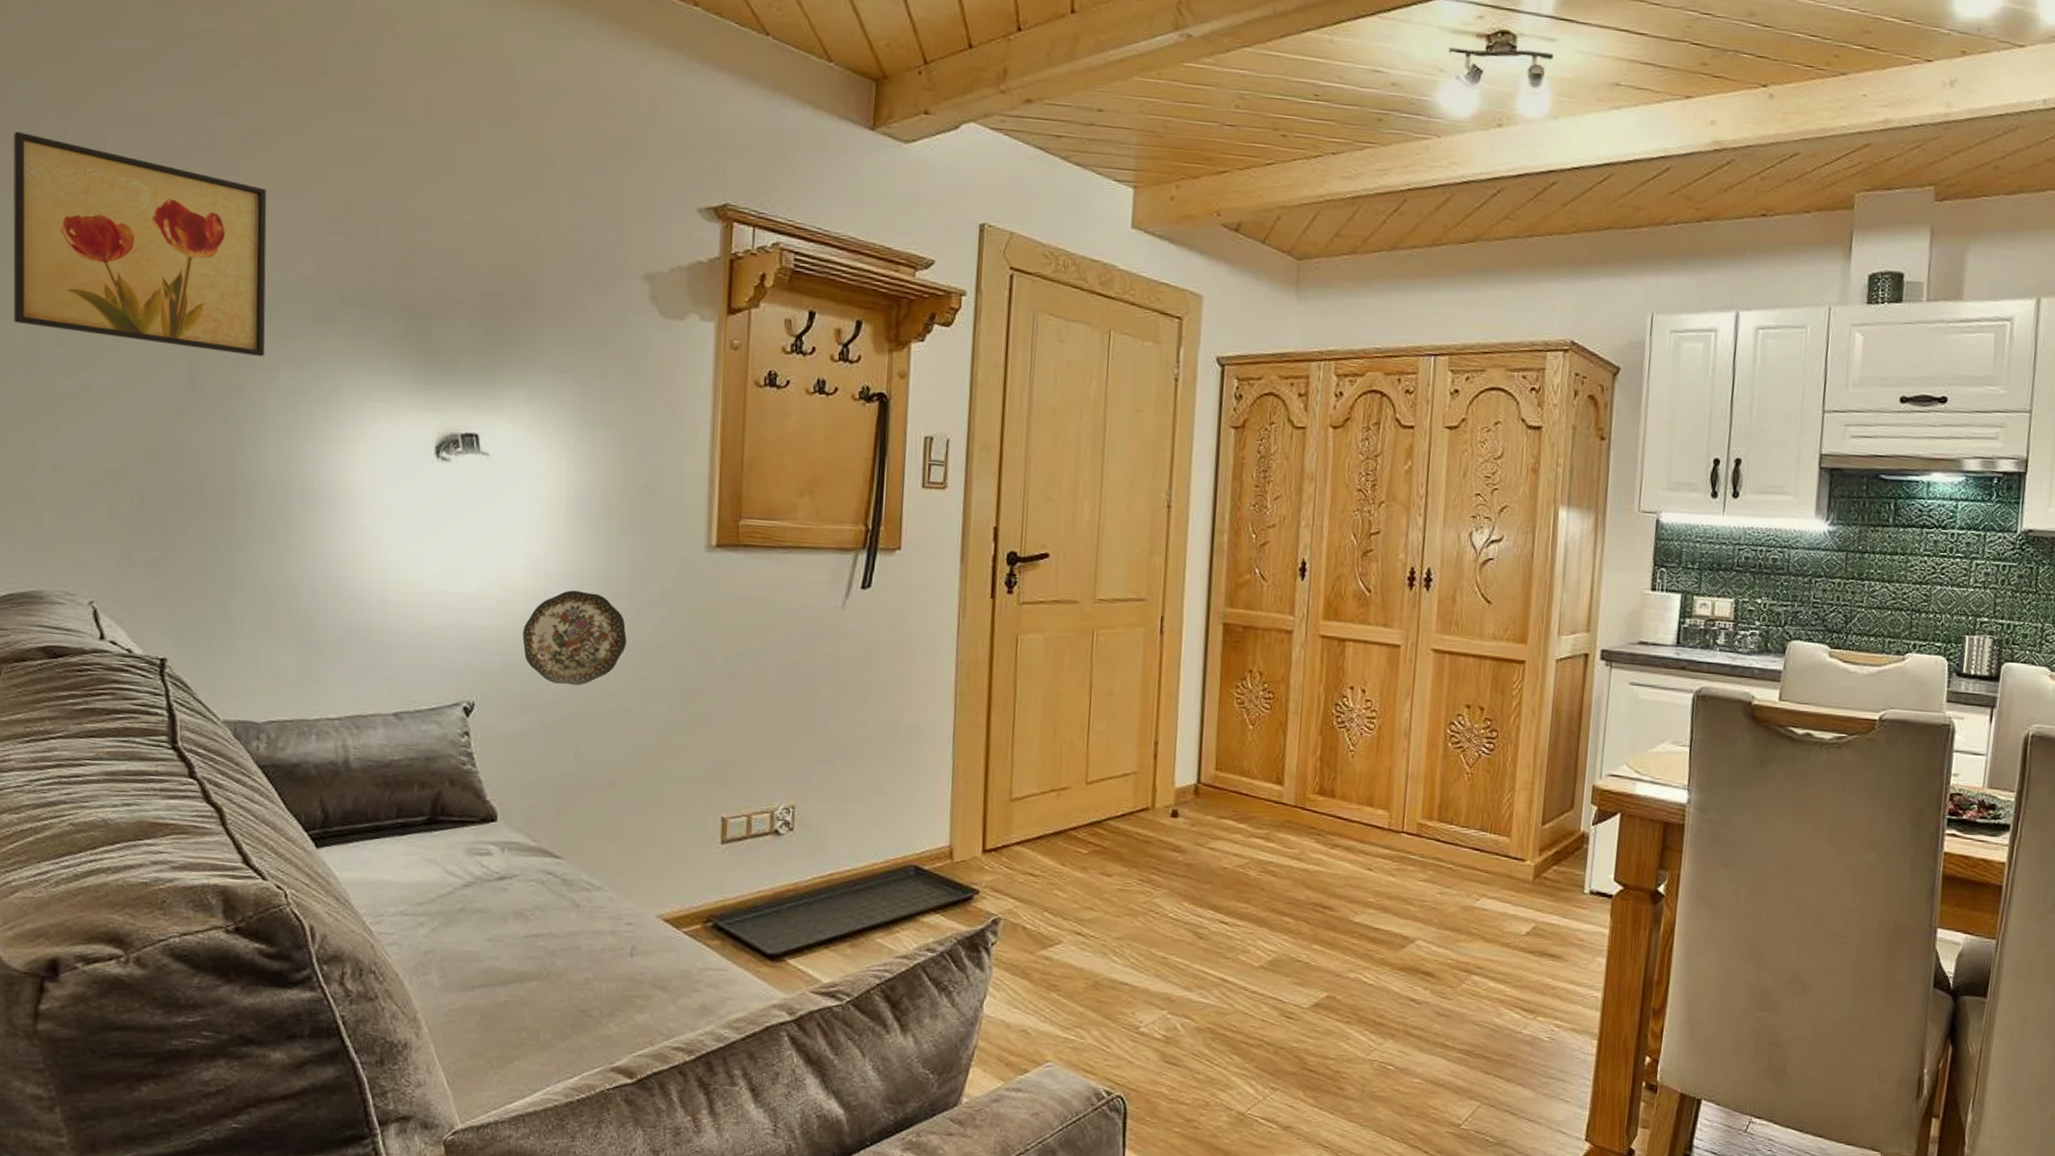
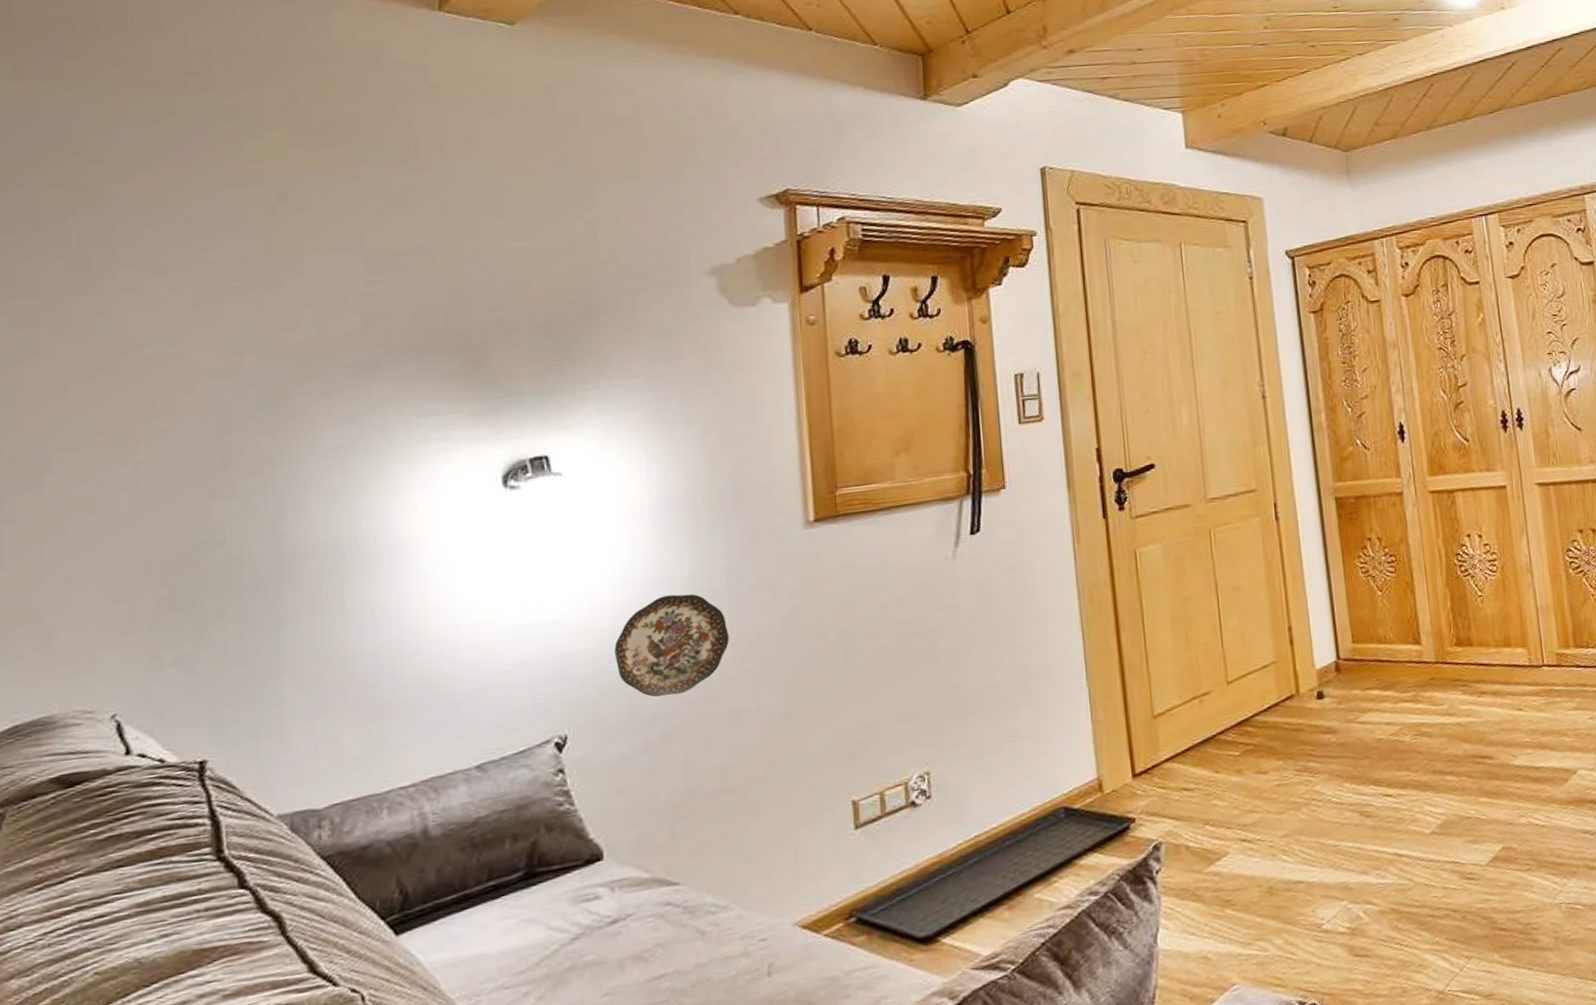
wall art: present [13,131,267,357] -> none [10,238,306,434]

